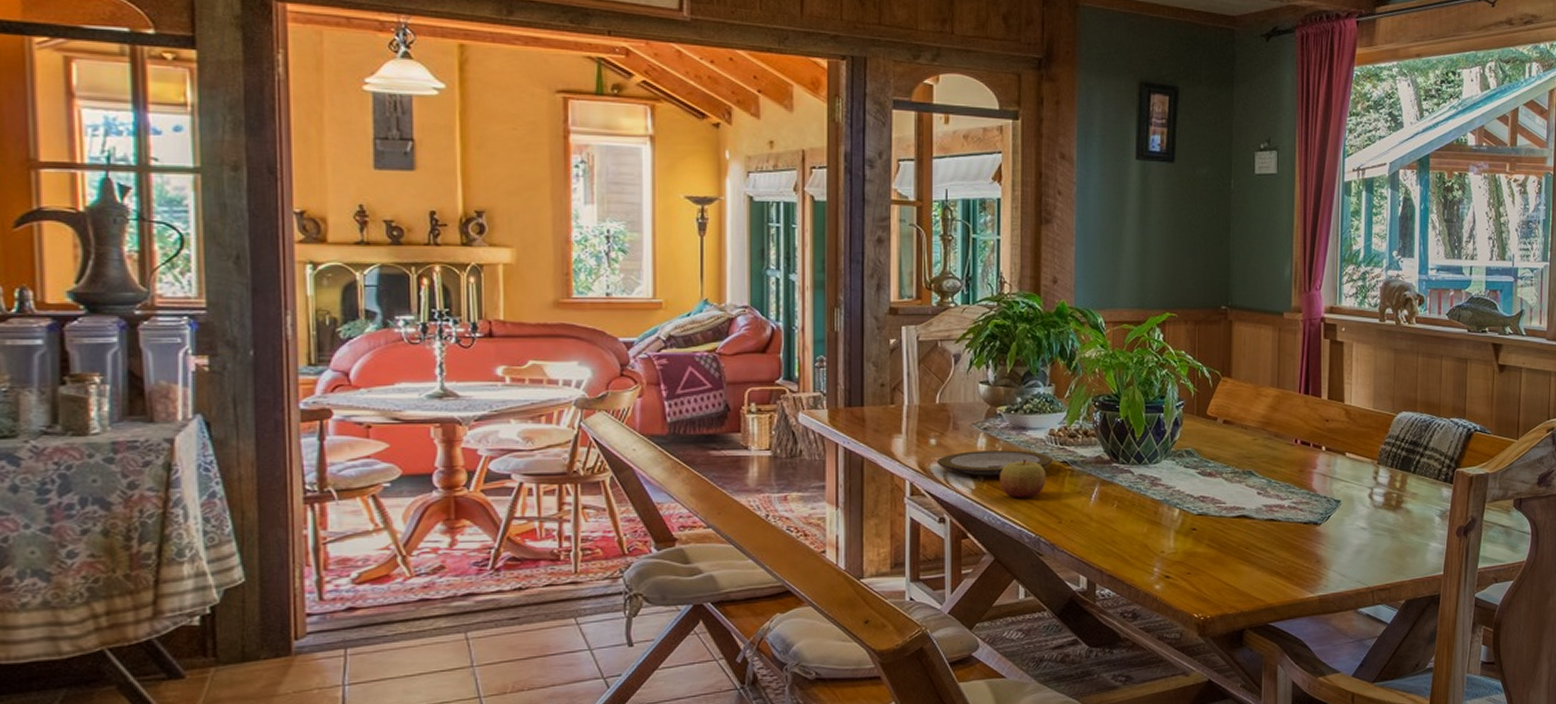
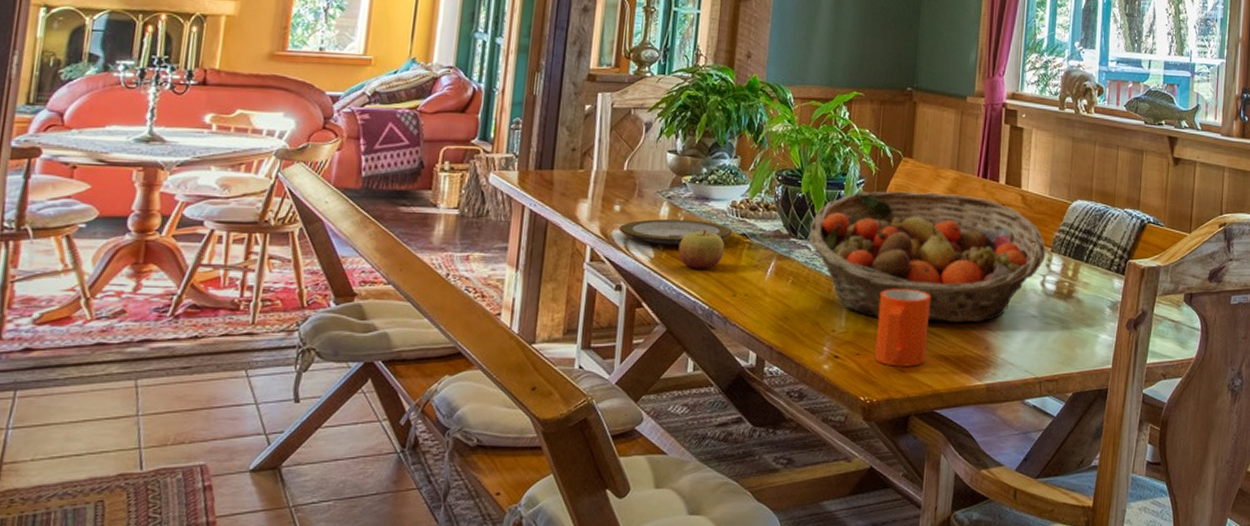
fruit basket: none [1130,411,1373,539] -> present [809,191,1046,324]
mug: none [1206,508,1258,584] -> present [875,289,930,367]

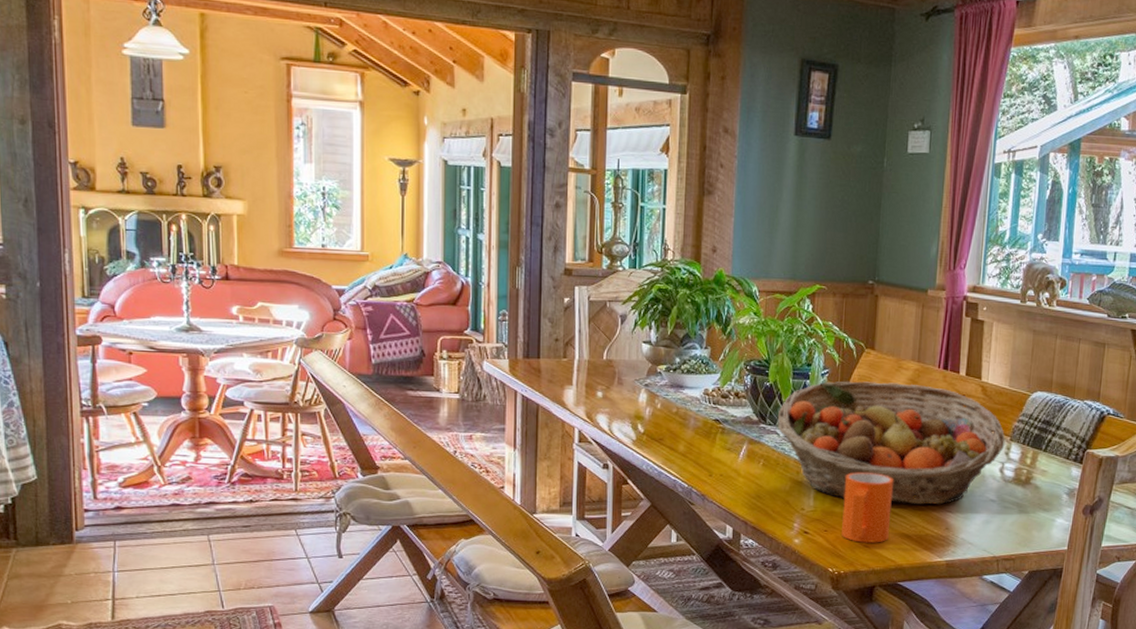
plate: present [620,219,732,246] -> none [603,405,706,430]
apple: present [678,230,725,269] -> none [657,416,700,451]

